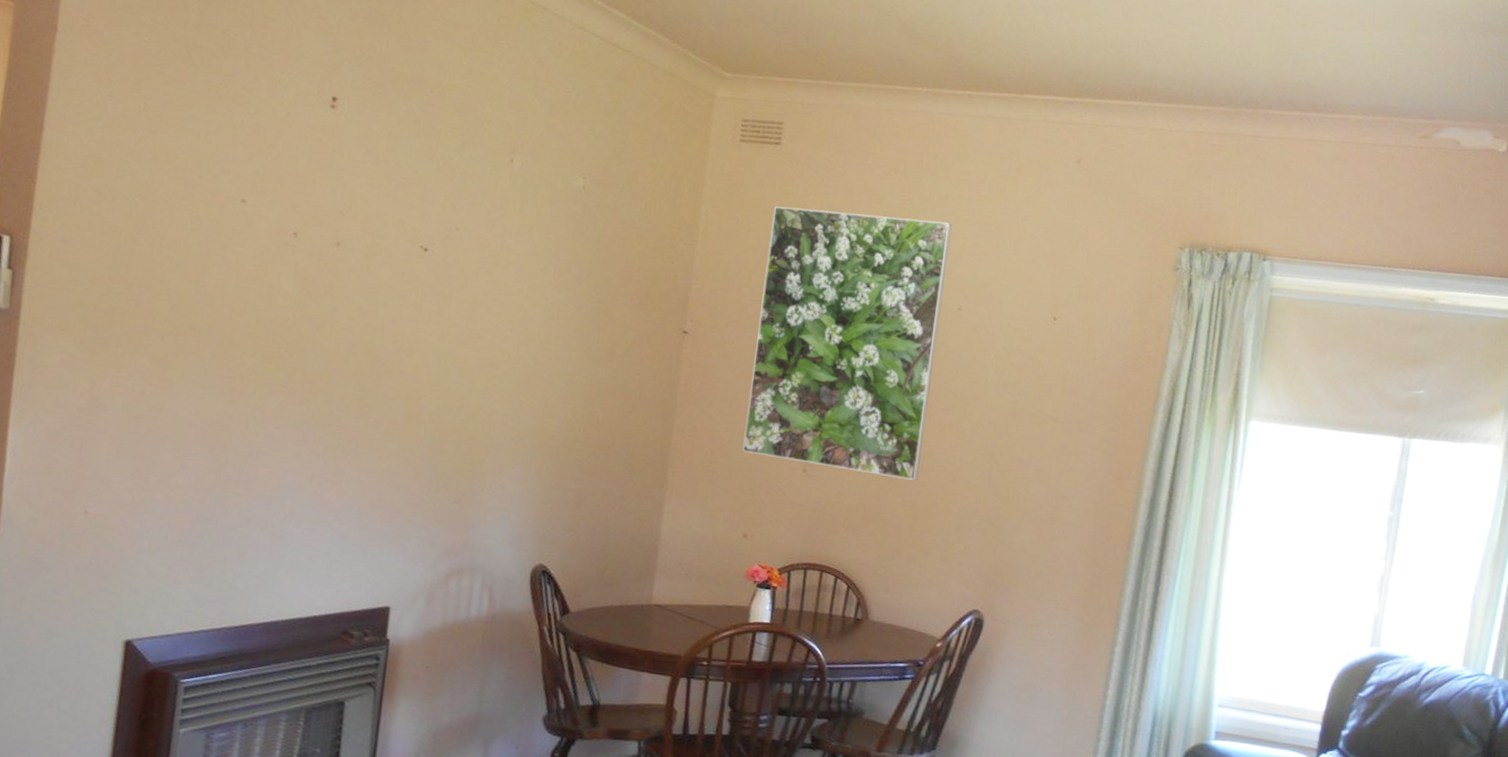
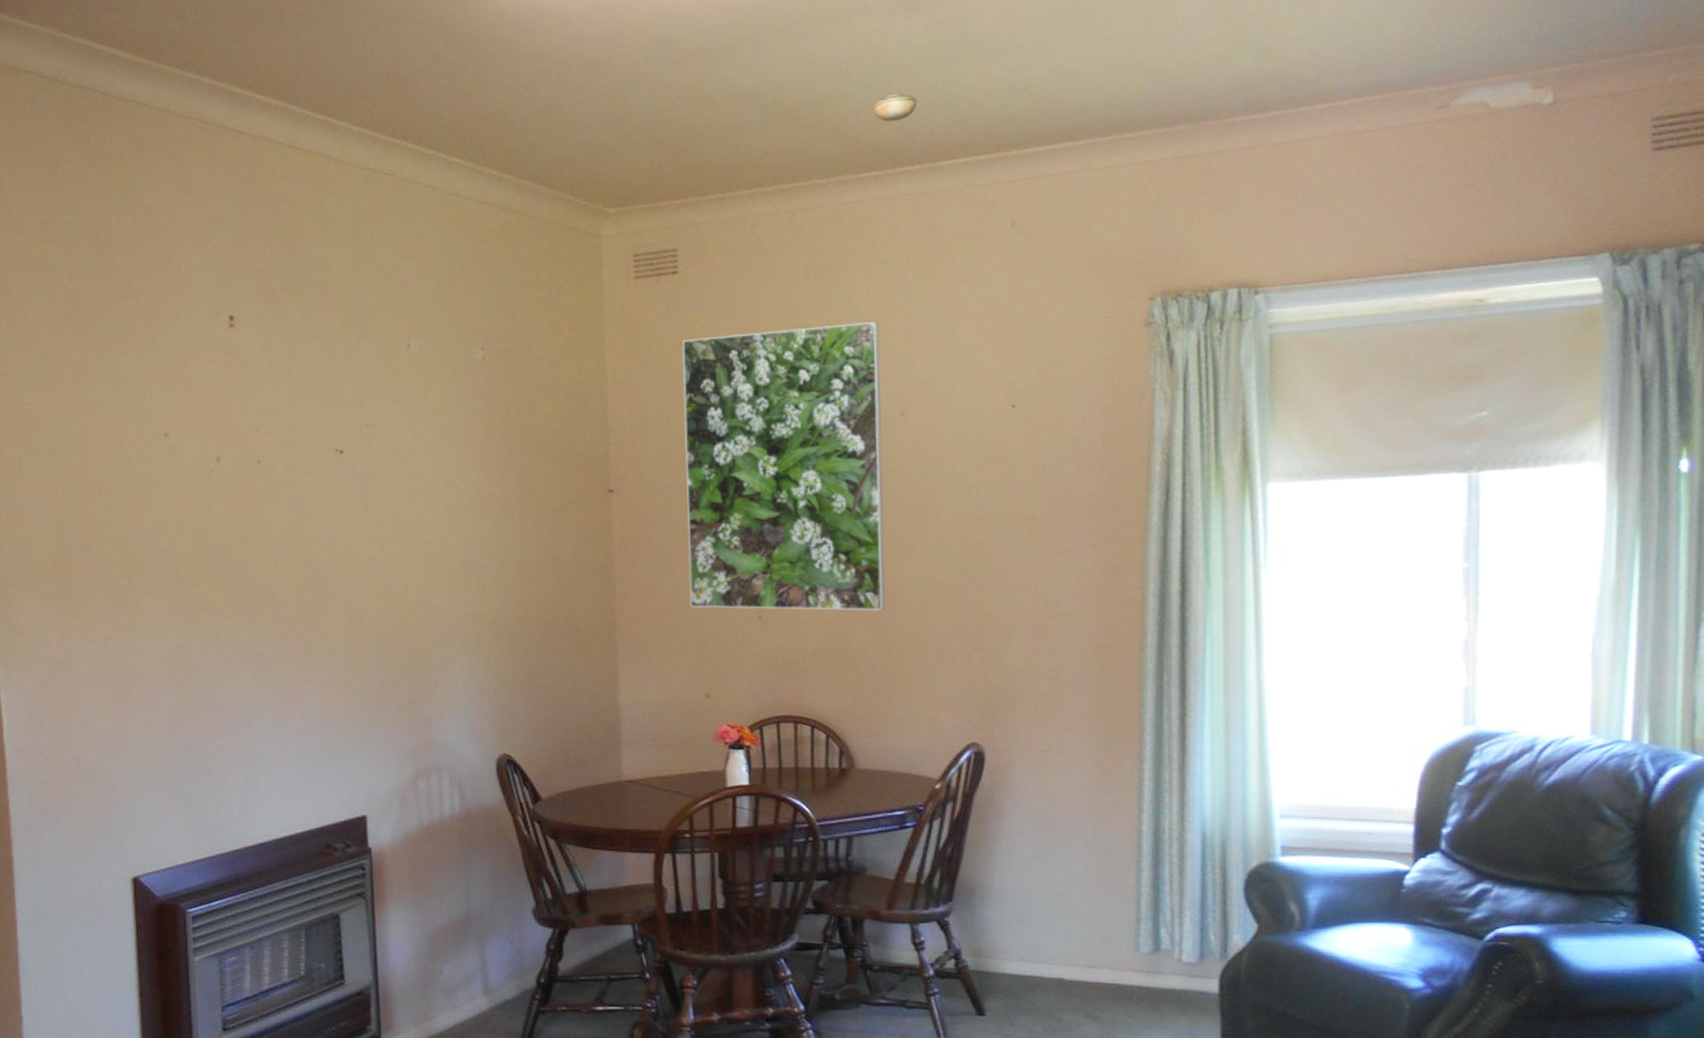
smoke detector: none [976,27,1015,52] -> present [872,93,917,122]

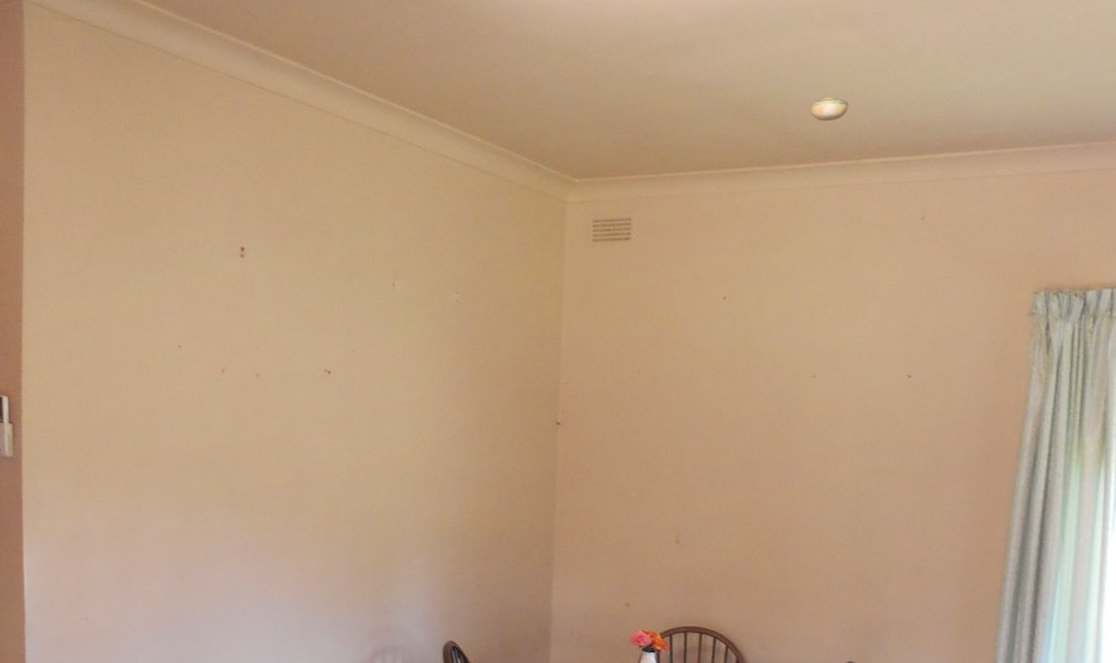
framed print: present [682,322,885,611] -> none [619,294,800,543]

